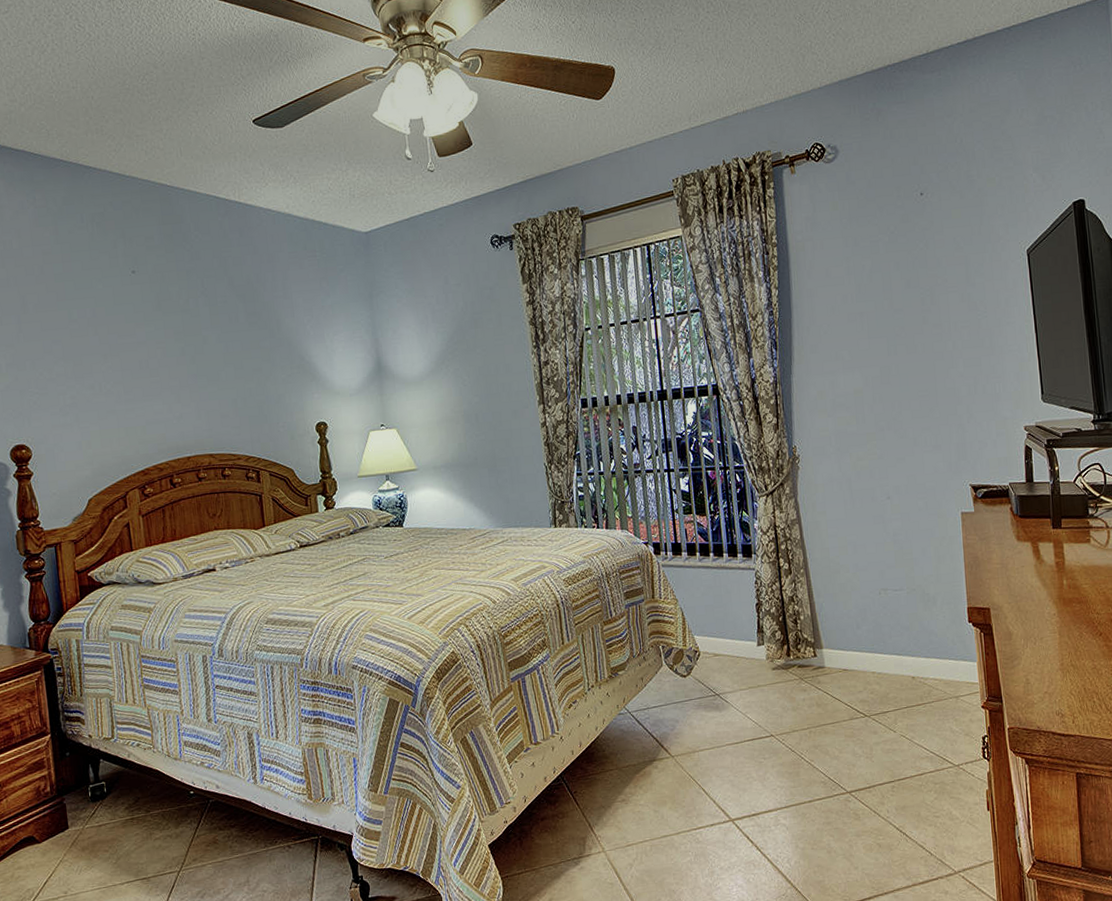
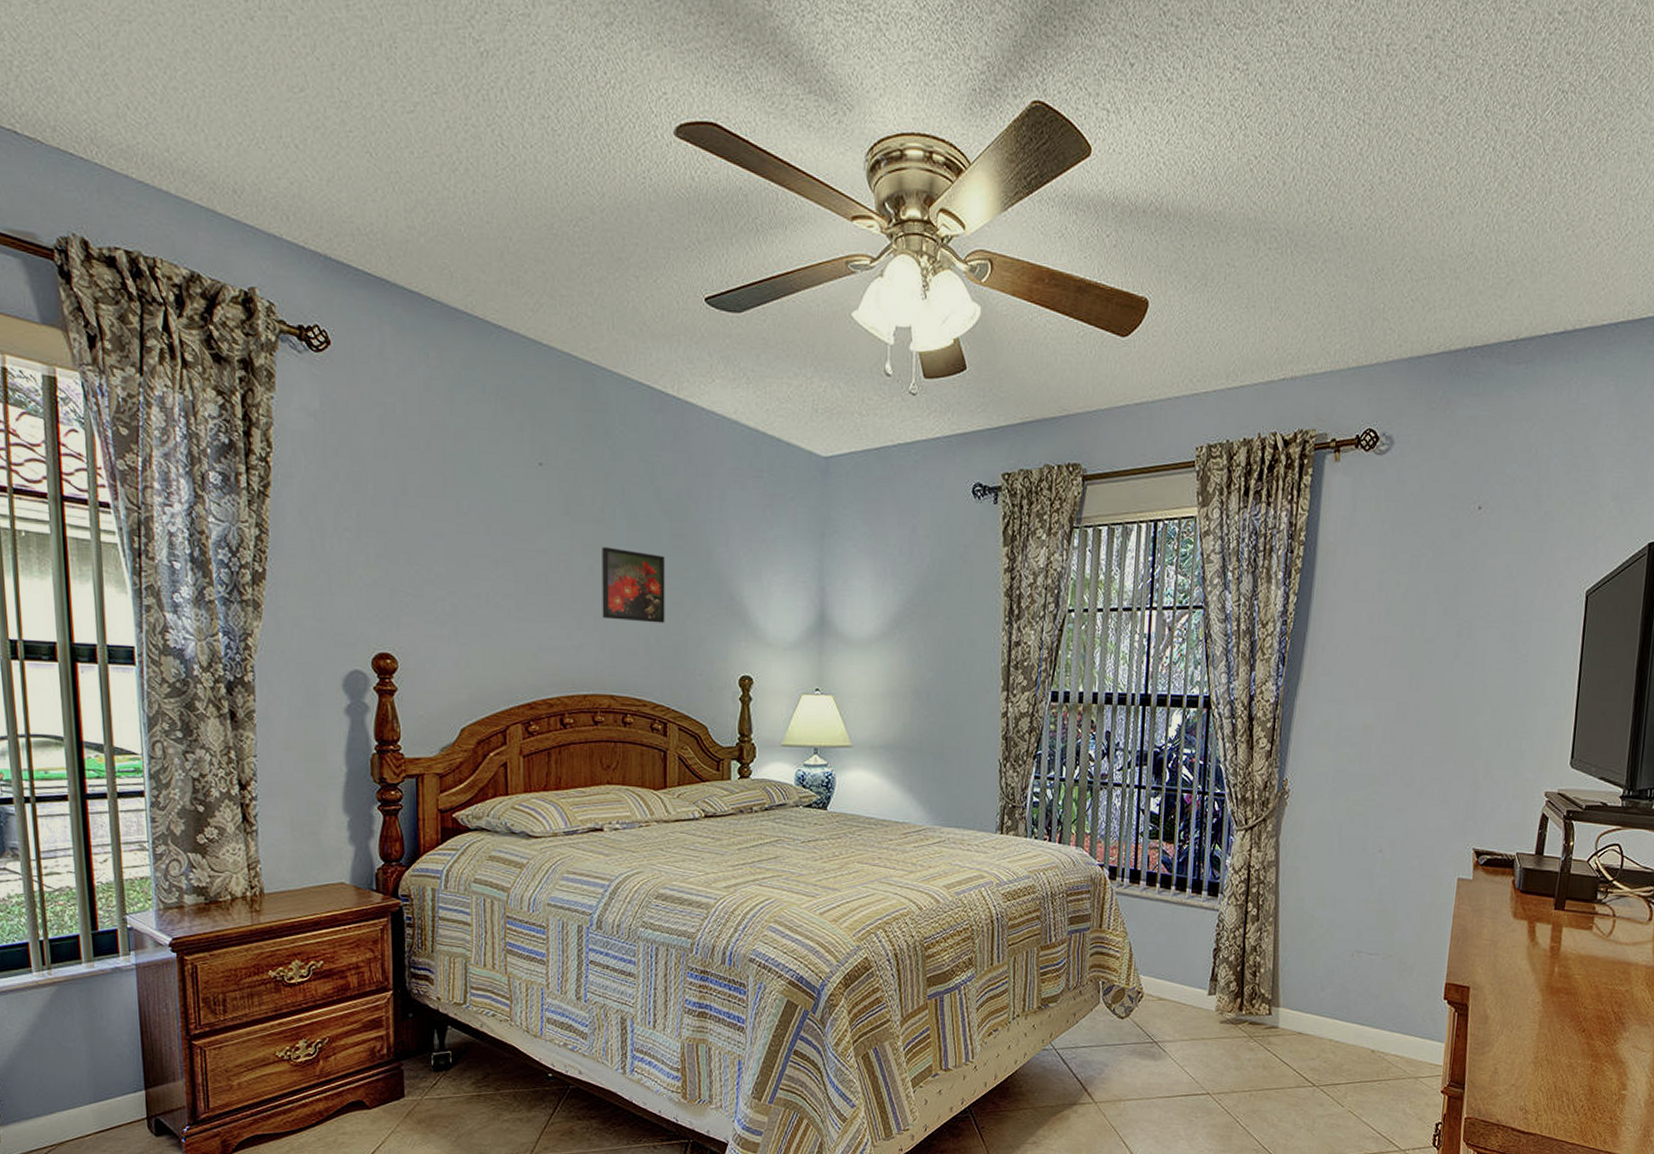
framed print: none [190,331,249,391] -> present [602,547,665,623]

